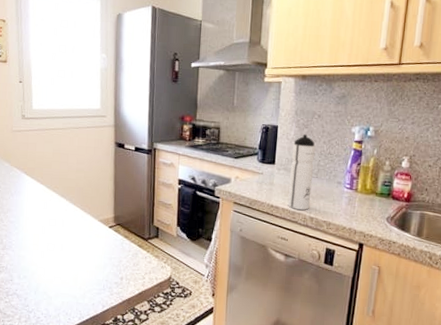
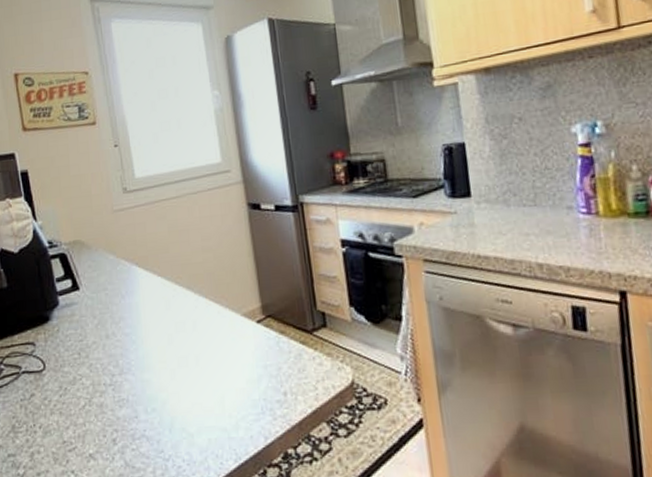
water bottle: present [287,134,316,210] -> none [490,147,534,256]

